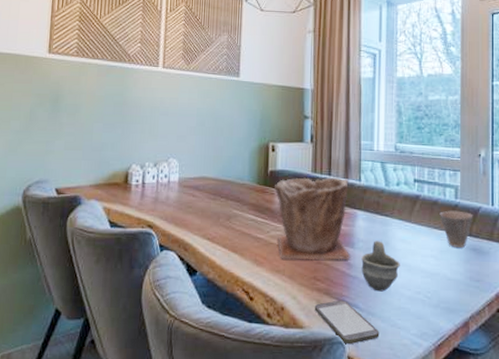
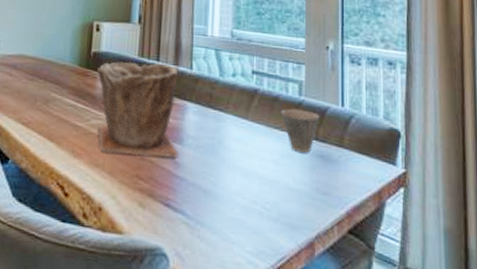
smartphone: present [314,300,380,345] -> none [135,204,209,258]
cup: present [361,241,400,292] -> none [190,138,235,198]

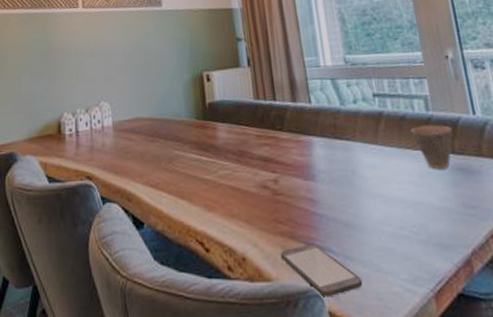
plant pot: present [96,61,180,158] -> none [214,102,313,202]
smartphone: none [135,204,209,258] -> present [280,244,363,298]

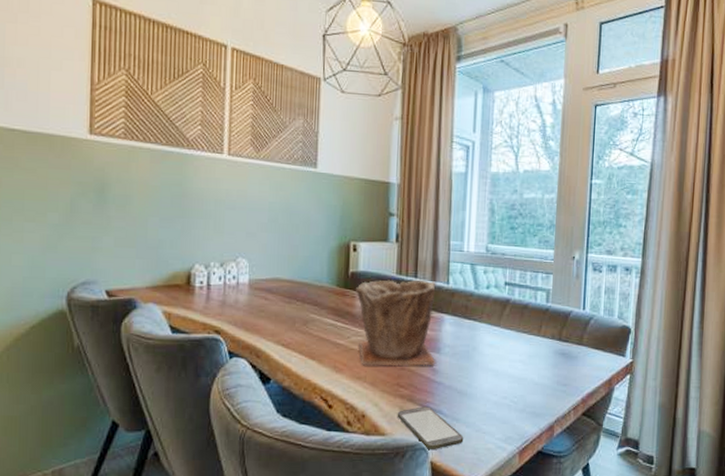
plant pot: none [214,102,313,202] -> present [355,279,437,367]
cup: present [410,124,453,169] -> none [529,314,564,352]

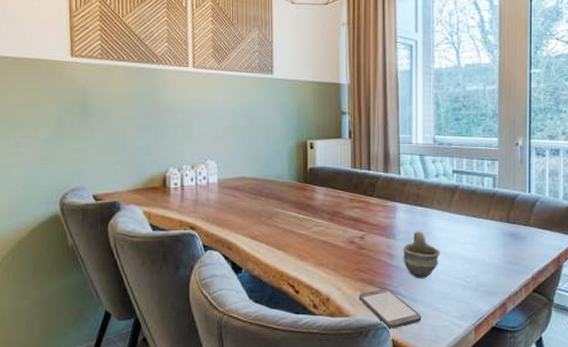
plant pot: present [355,279,437,367] -> none [314,172,392,253]
cup: none [447,346,487,397] -> present [403,231,440,279]

